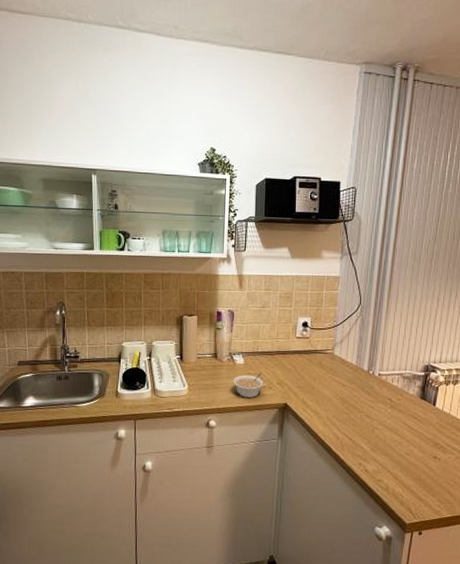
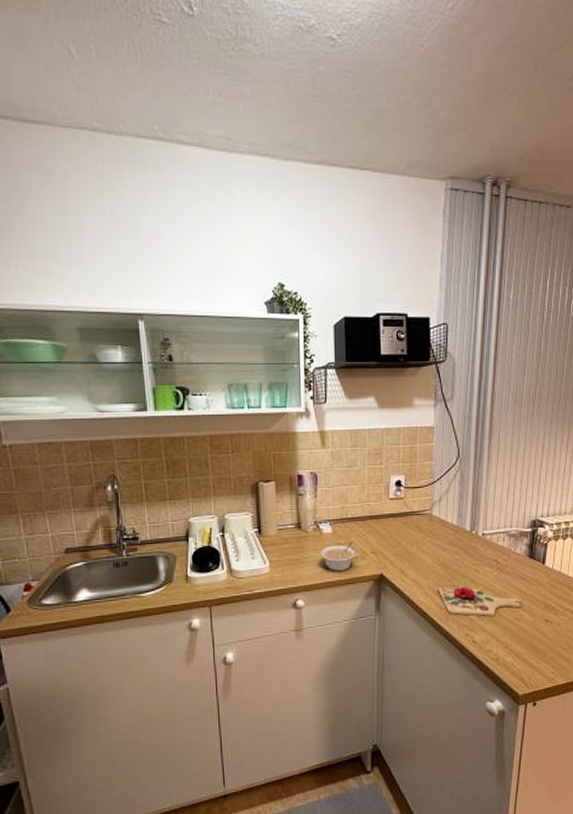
cutting board: none [335,418,413,449] -> present [437,585,523,616]

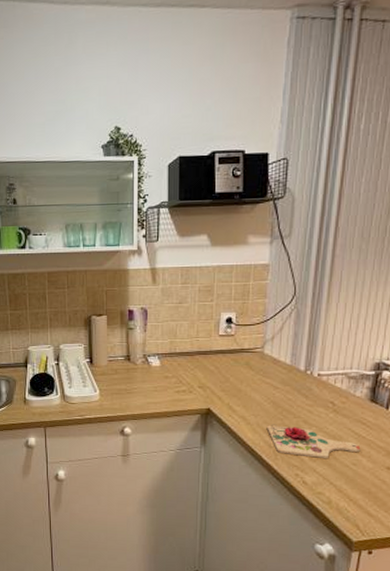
legume: present [320,542,355,571] -> none [148,376,183,403]

